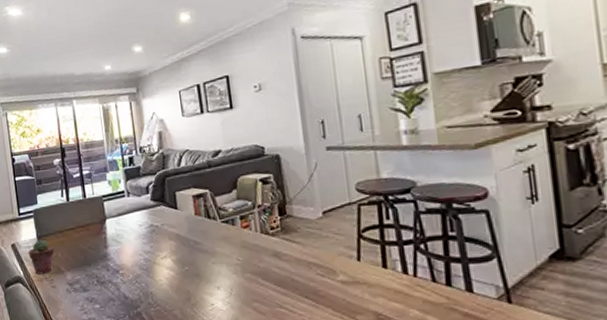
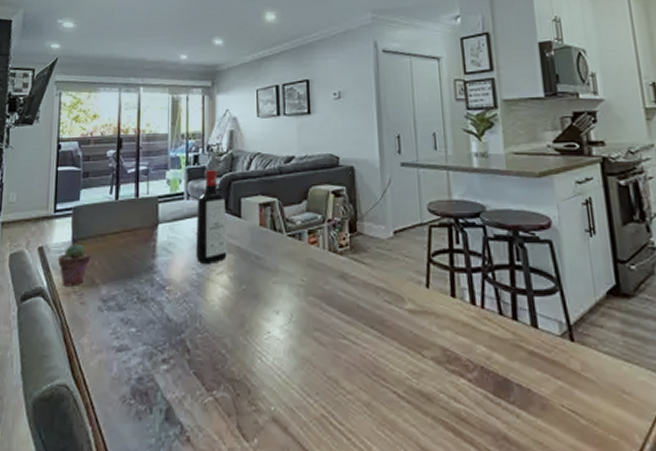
liquor bottle: none [136,168,169,251] -> present [196,170,227,264]

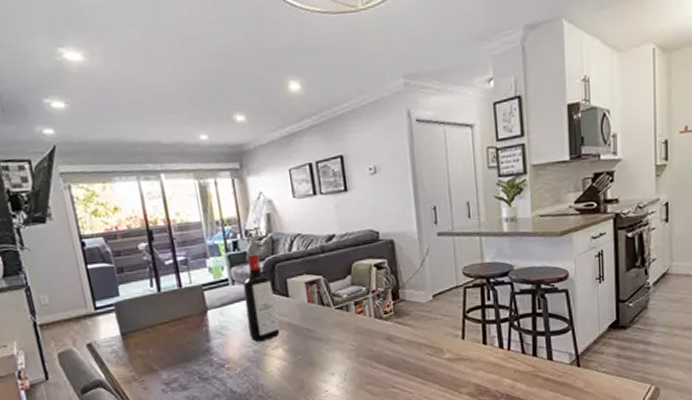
potted succulent: present [58,243,91,286] -> none [110,336,145,376]

